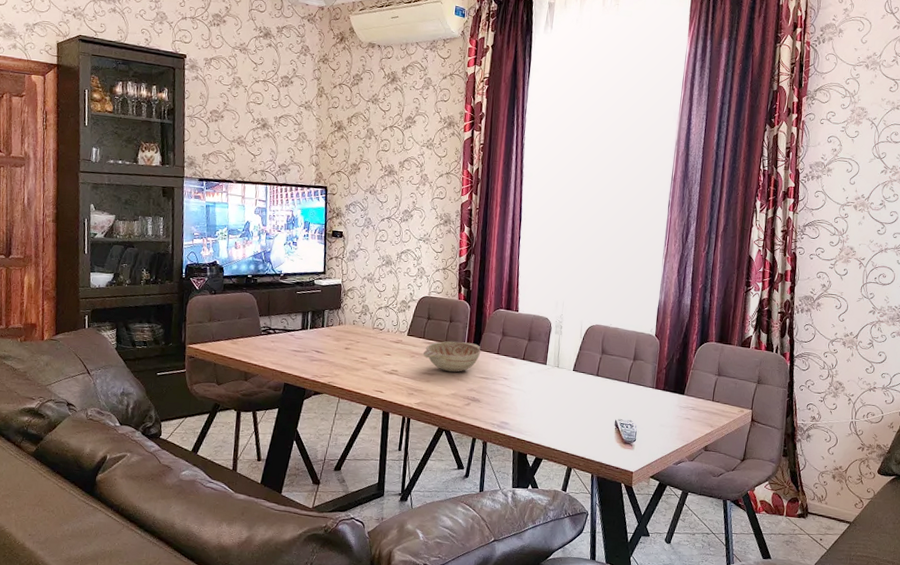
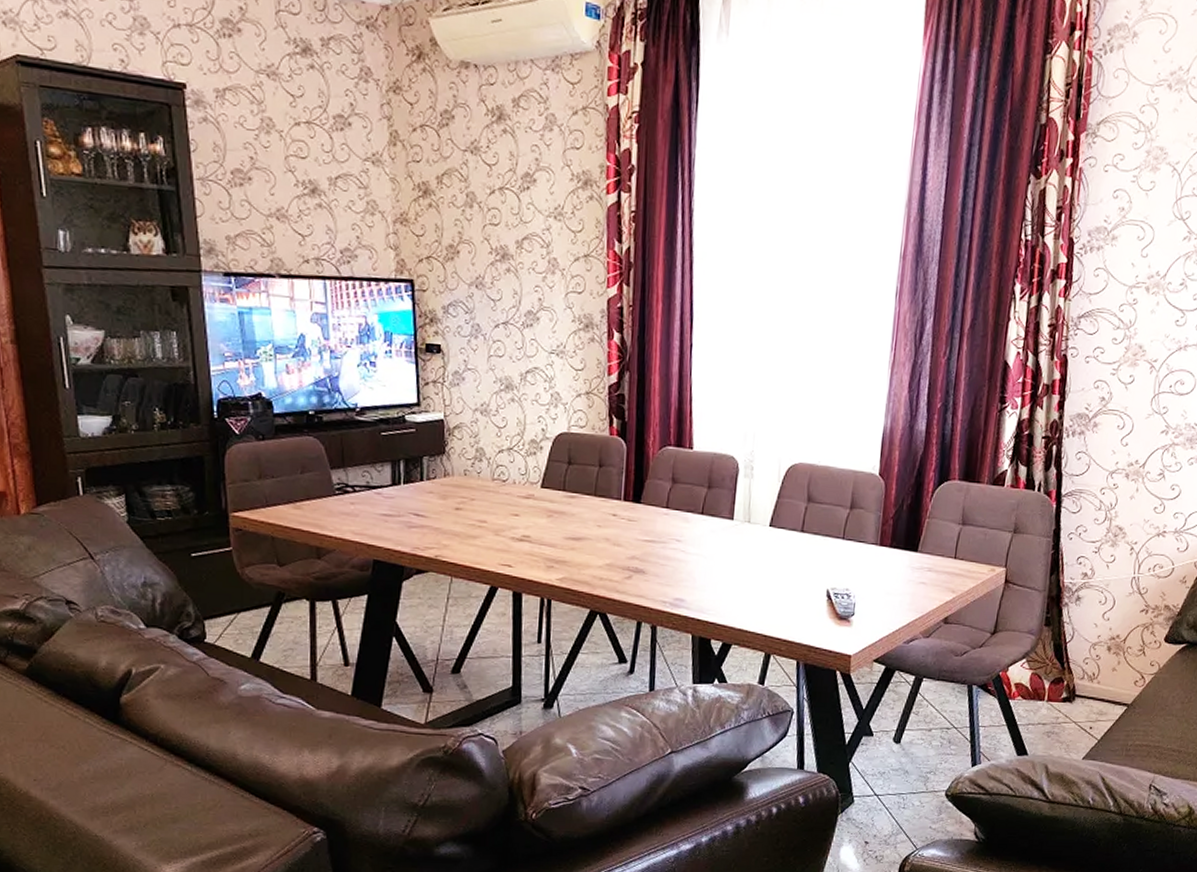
decorative bowl: present [423,341,481,373] -> none [564,493,644,536]

